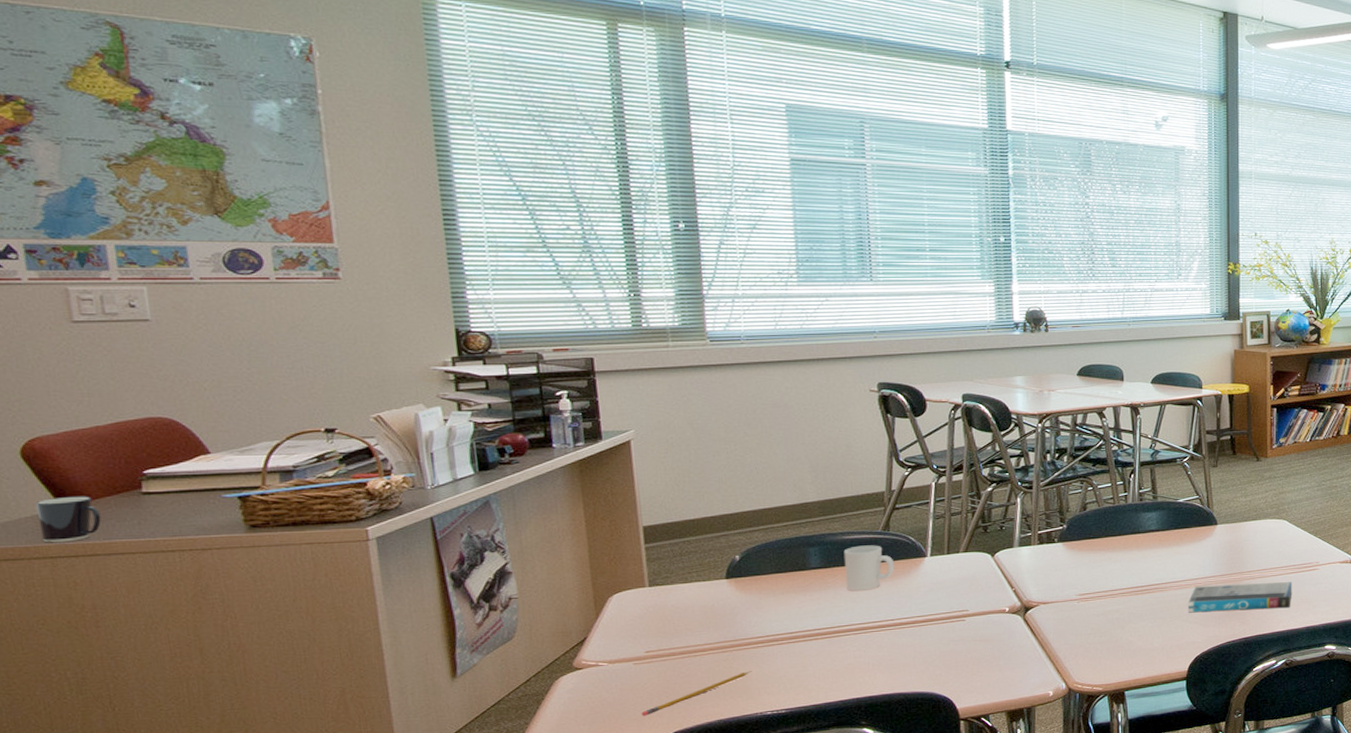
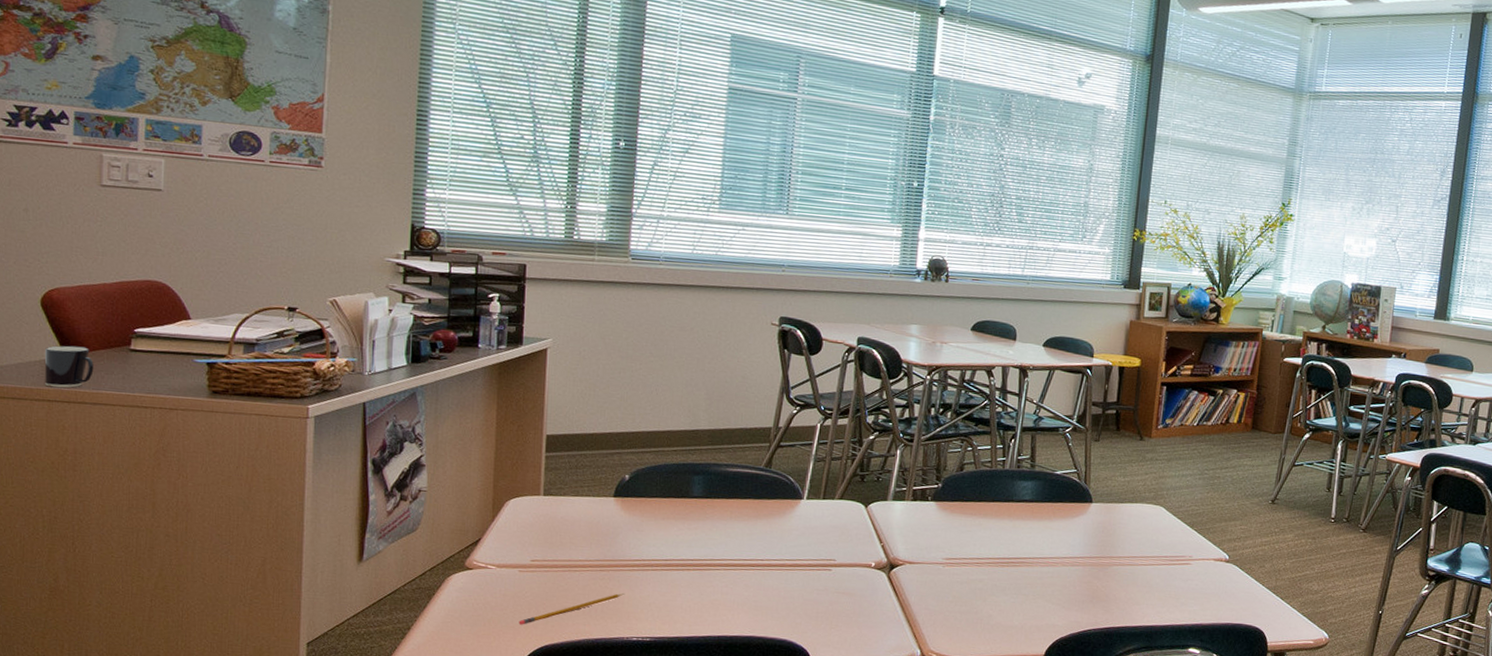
mug: present [843,545,895,592] -> none [723,479,772,527]
book: present [1187,582,1292,613] -> none [1052,565,1162,601]

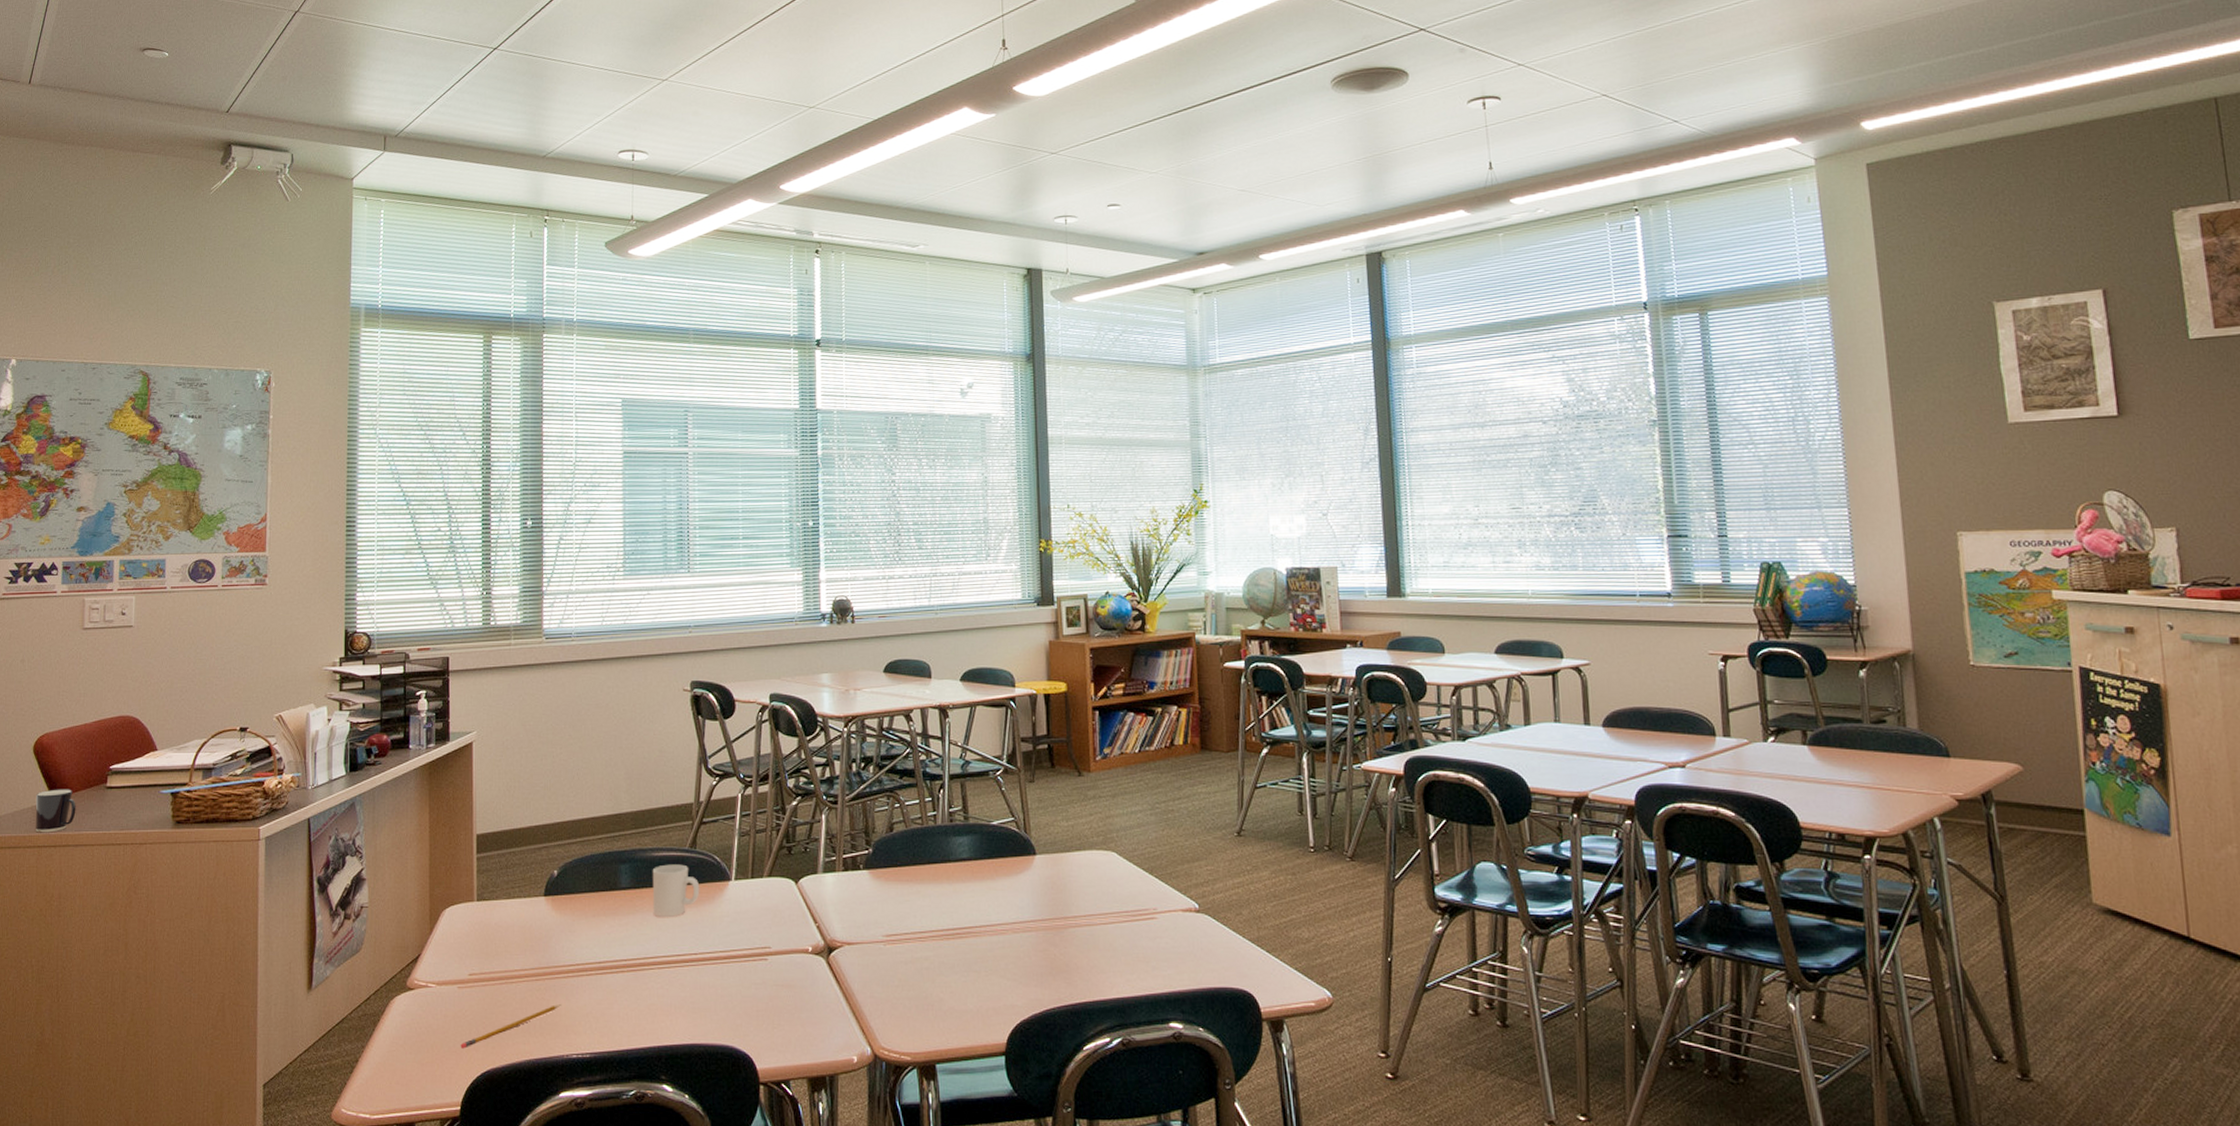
mug: none [723,479,772,527] -> present [652,864,700,918]

